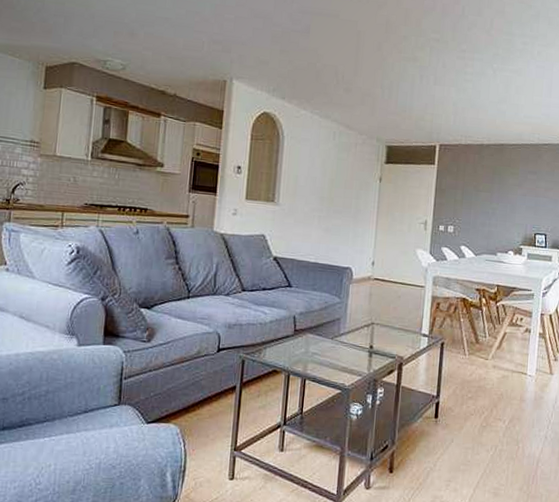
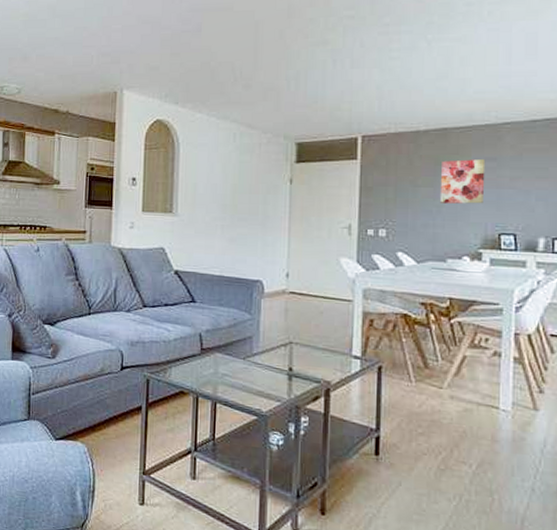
wall art: none [494,171,529,209] -> present [439,159,486,204]

